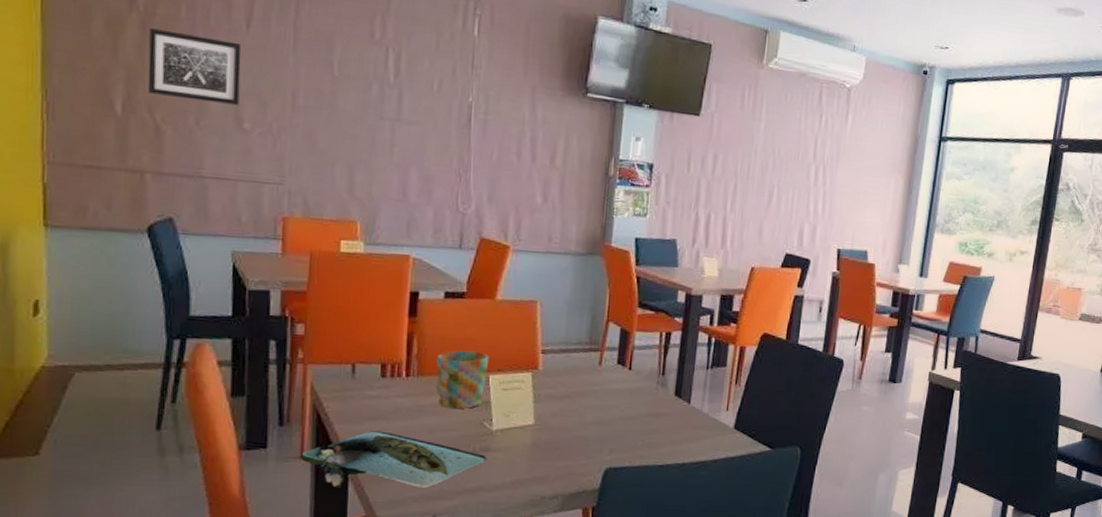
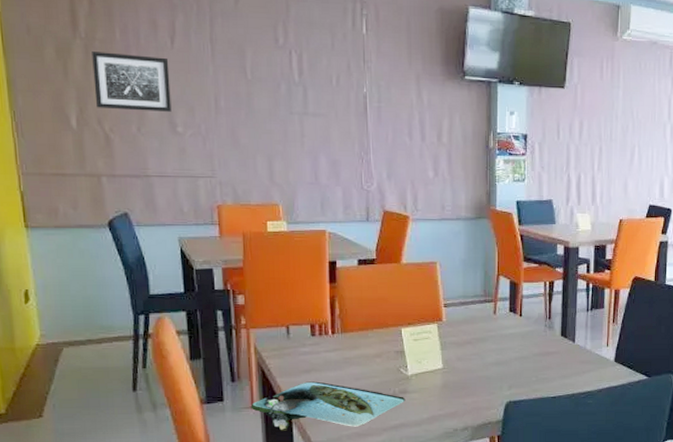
mug: present [436,350,490,409] -> none [356,309,400,358]

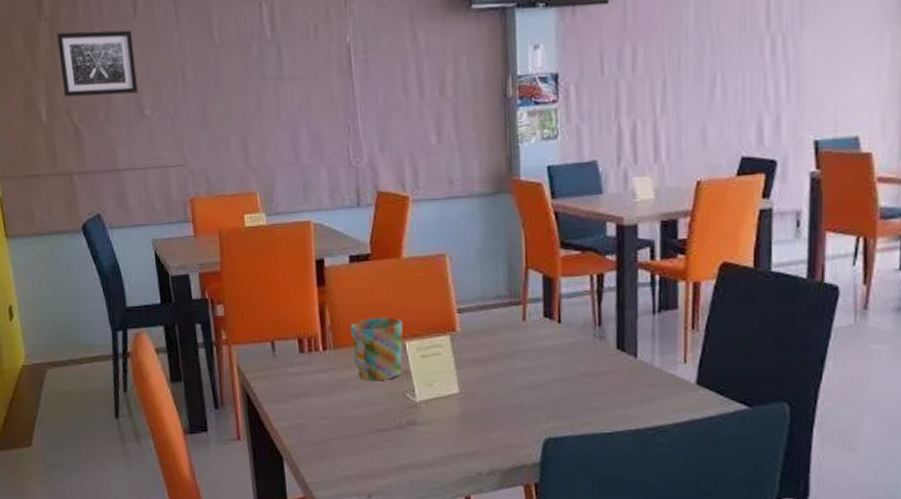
platter: present [250,381,406,431] -> none [236,409,415,469]
mug: none [356,309,400,358] -> present [350,317,403,380]

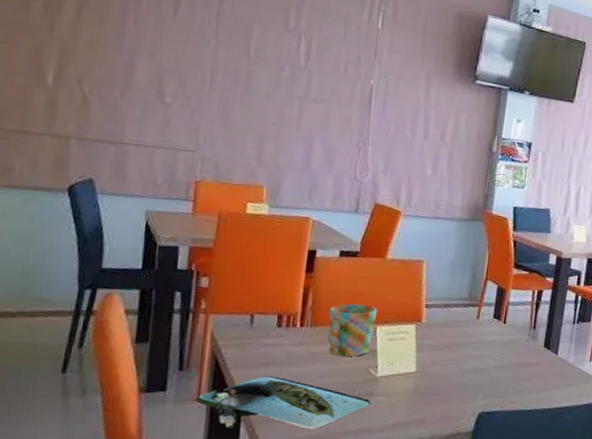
wall art: present [57,30,138,97] -> none [79,11,168,81]
platter: none [236,409,415,469] -> present [196,375,371,429]

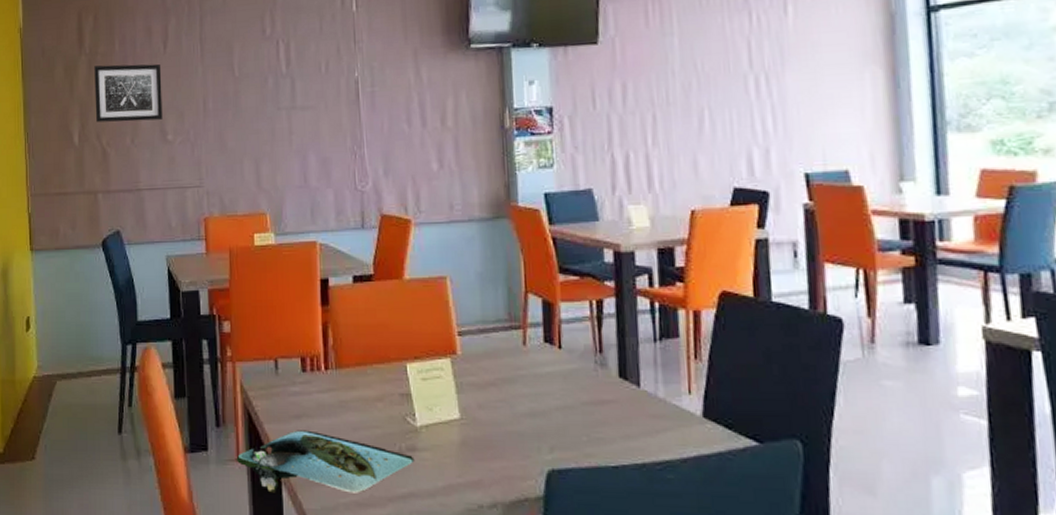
wall art: none [79,11,168,81] -> present [94,64,163,123]
mug: present [327,303,378,357] -> none [352,338,405,403]

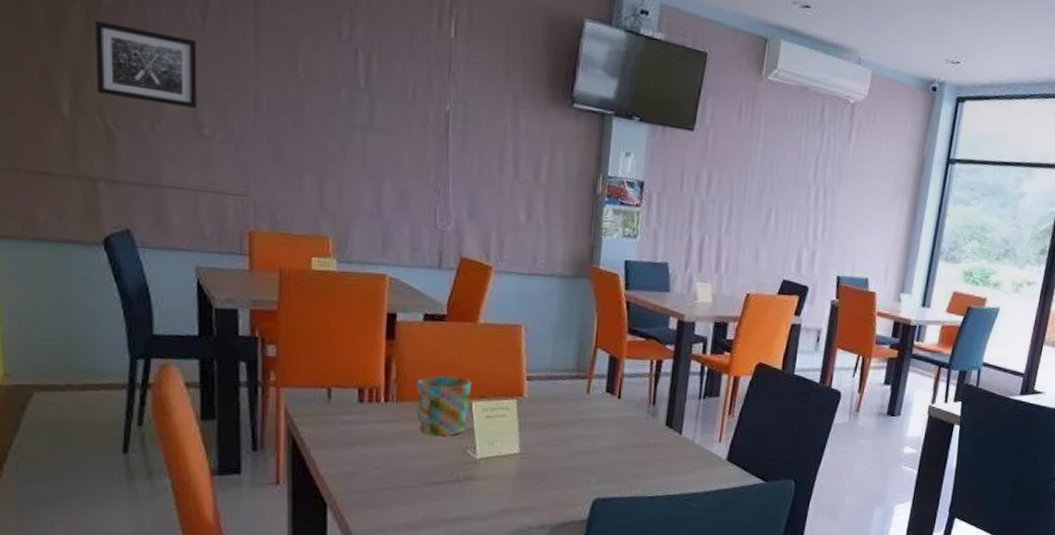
platter: present [236,430,415,493] -> none [275,457,471,516]
mug: none [352,338,405,403] -> present [416,375,472,436]

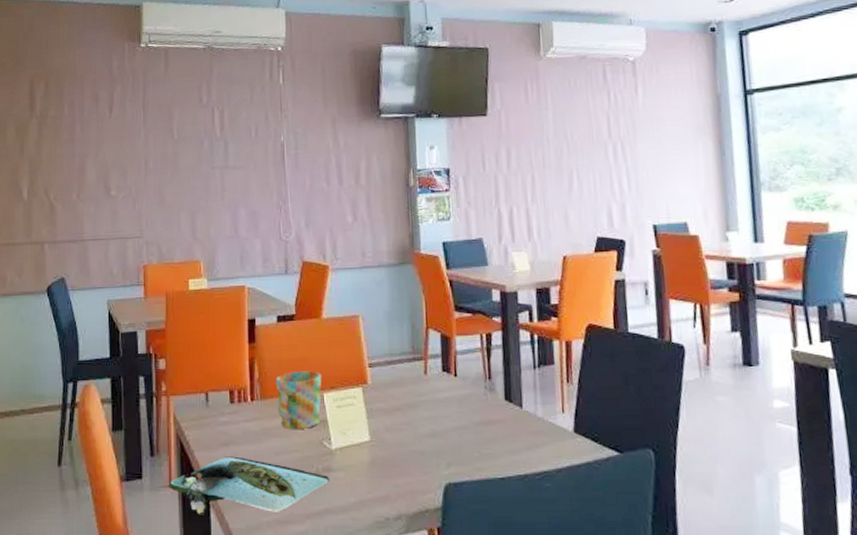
wall art: present [95,21,197,109] -> none [44,127,107,179]
platter: none [275,457,471,516] -> present [168,456,330,515]

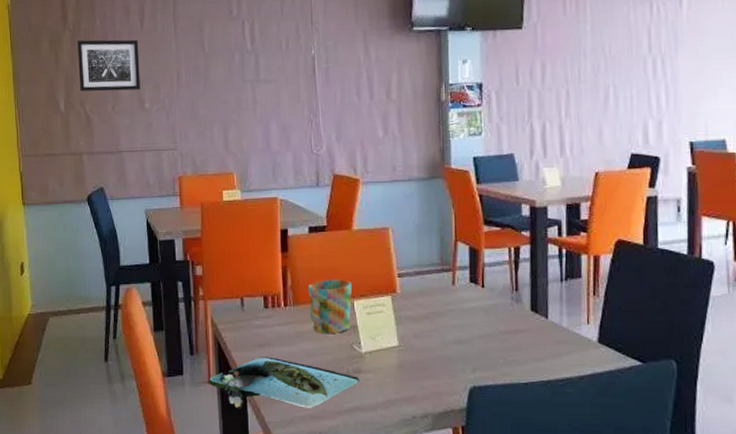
wall art: none [44,127,107,179] -> present [77,39,141,92]

